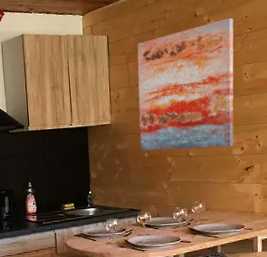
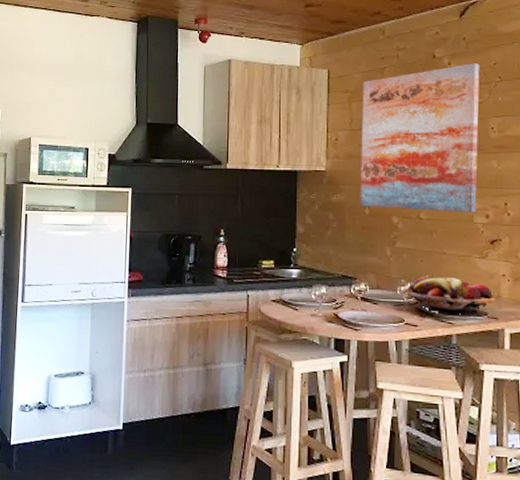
fruit basket: none [181,201,251,228] -> present [407,277,496,314]

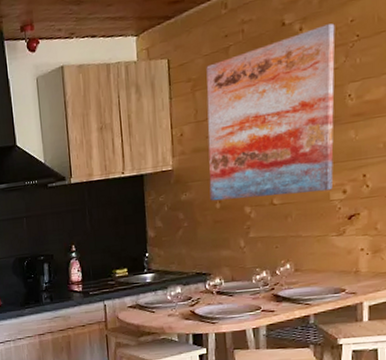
fruit basket: present [407,277,496,314] -> none [262,259,354,293]

